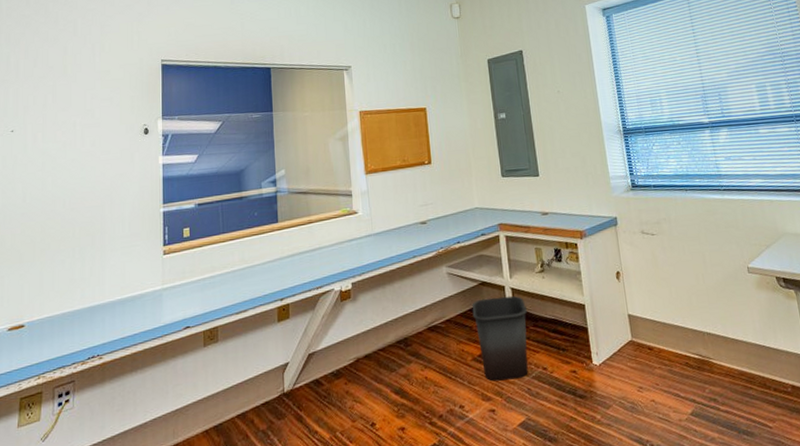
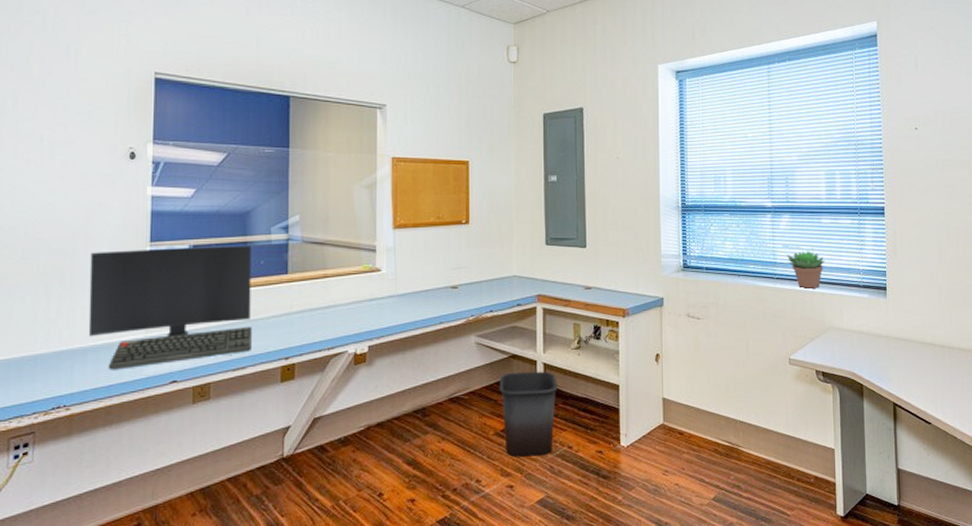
computer monitor: none [115,200,249,292] -> present [88,246,252,337]
computer keyboard: none [132,272,251,321] -> present [107,326,252,370]
succulent plant: none [730,161,769,198] -> present [787,251,825,289]

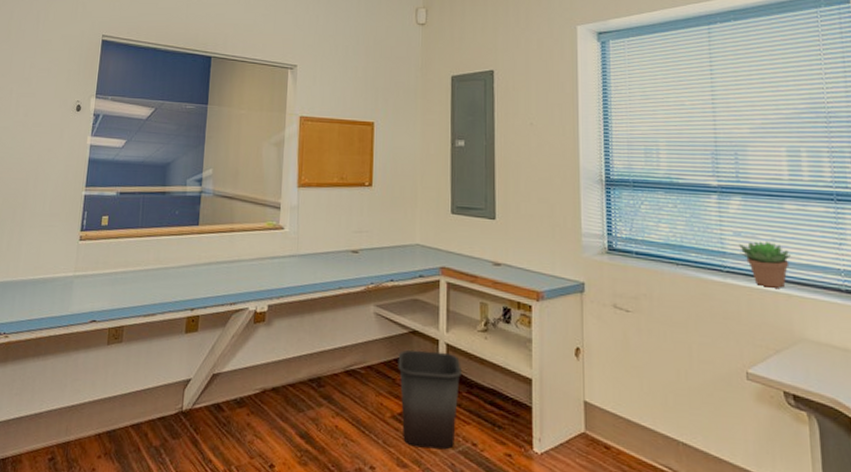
computer monitor: present [88,246,252,337] -> none [29,193,169,278]
computer keyboard: present [107,326,252,370] -> none [41,273,164,305]

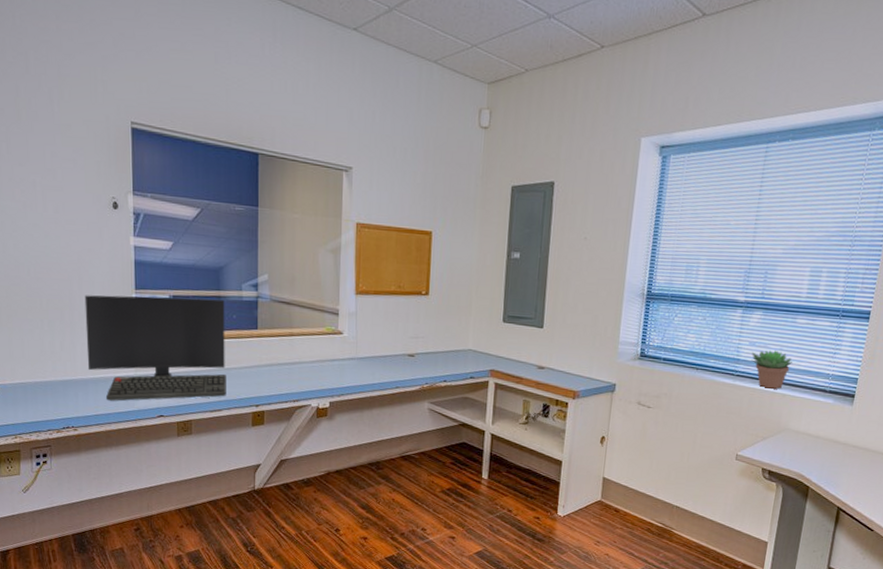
computer monitor: none [29,193,169,278] -> present [84,295,225,377]
computer keyboard: none [41,273,164,305] -> present [105,373,226,402]
waste bin: present [397,349,461,450] -> none [448,439,503,515]

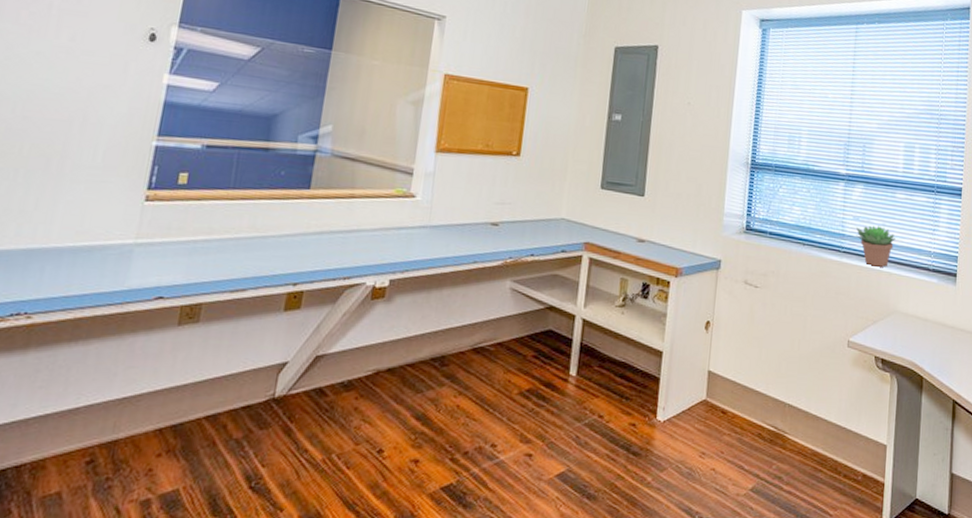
computer monitor: present [84,295,225,377] -> none [67,140,274,246]
computer keyboard: present [105,373,226,402] -> none [84,243,260,278]

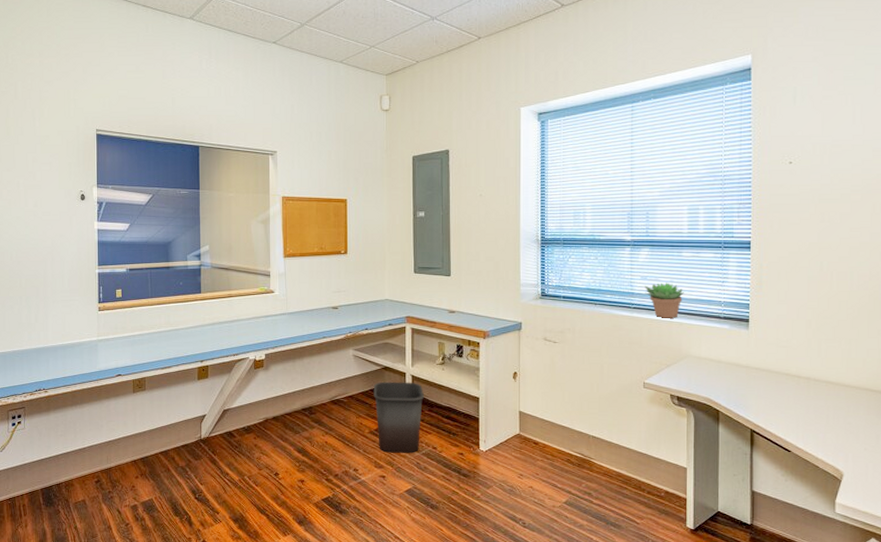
waste bin: none [529,325,596,423] -> present [373,381,424,453]

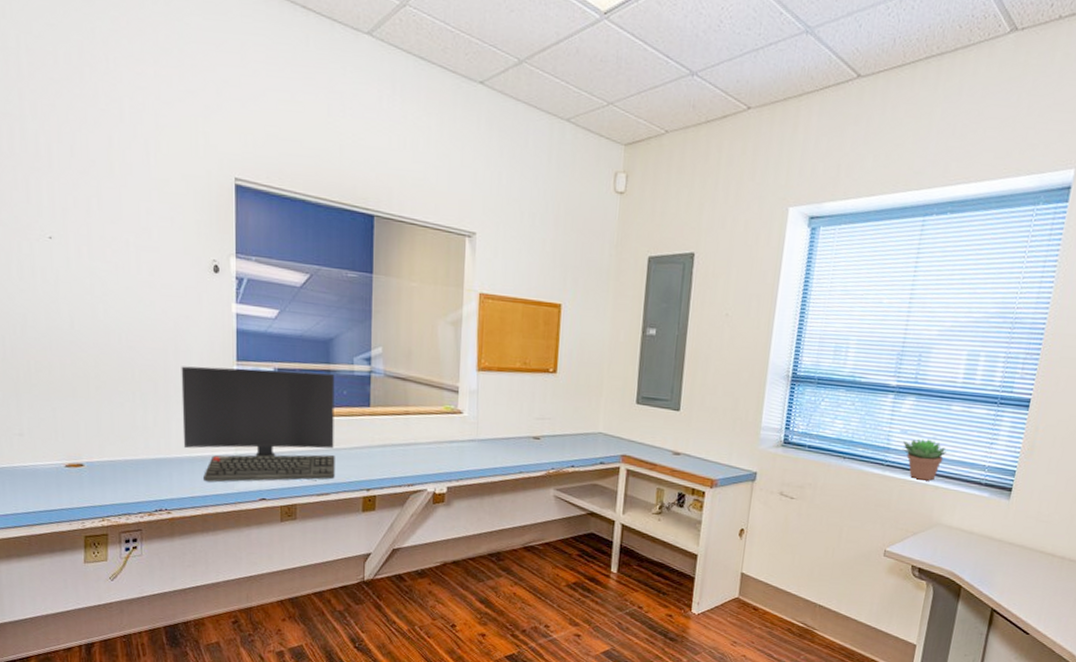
computer monitor: none [56,270,174,340] -> present [181,366,335,457]
computer keyboard: none [72,334,175,364] -> present [202,454,335,483]
waste bin: present [373,381,424,453] -> none [574,529,634,612]

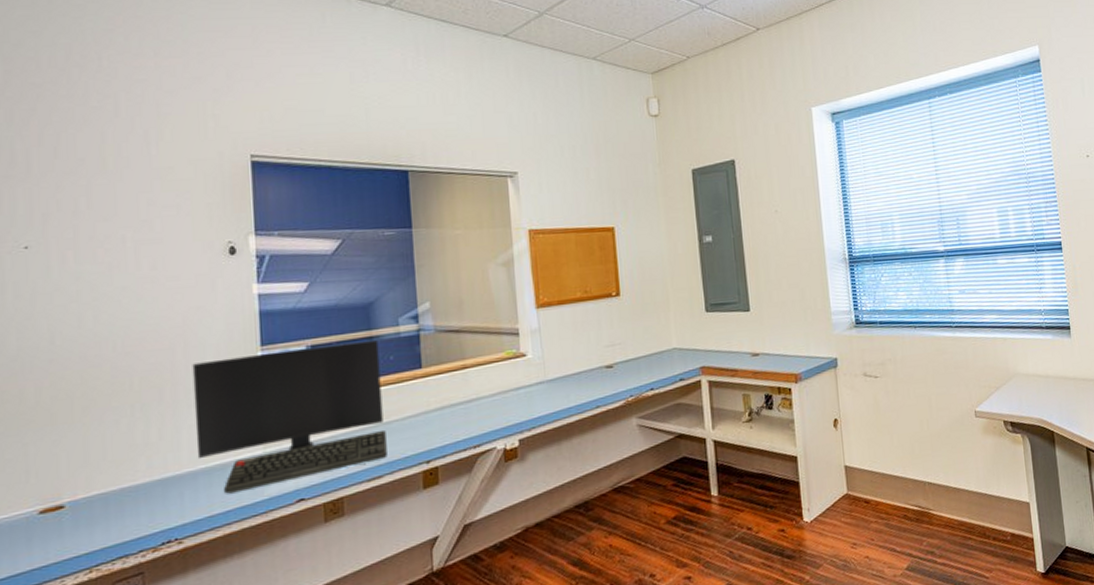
succulent plant: present [902,439,946,481] -> none [964,294,1004,335]

